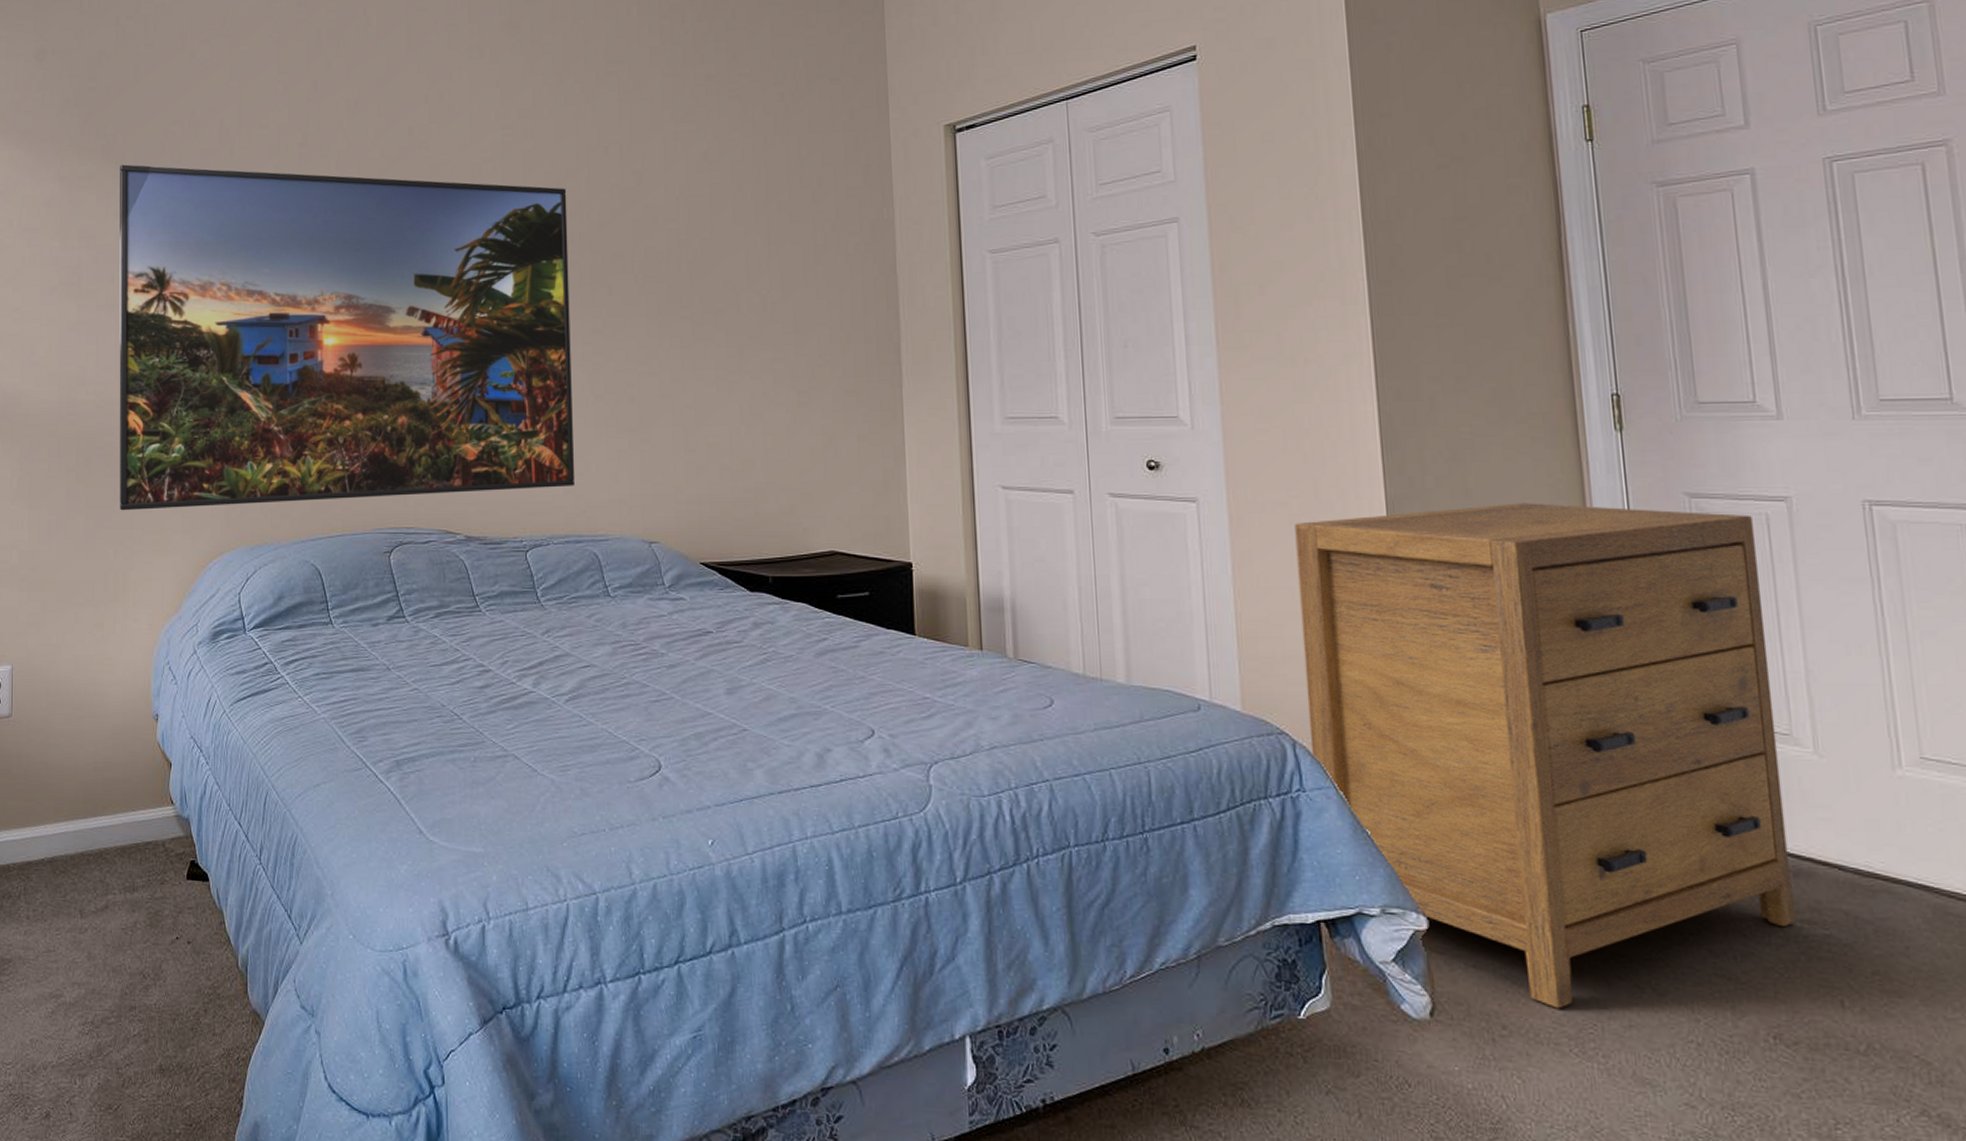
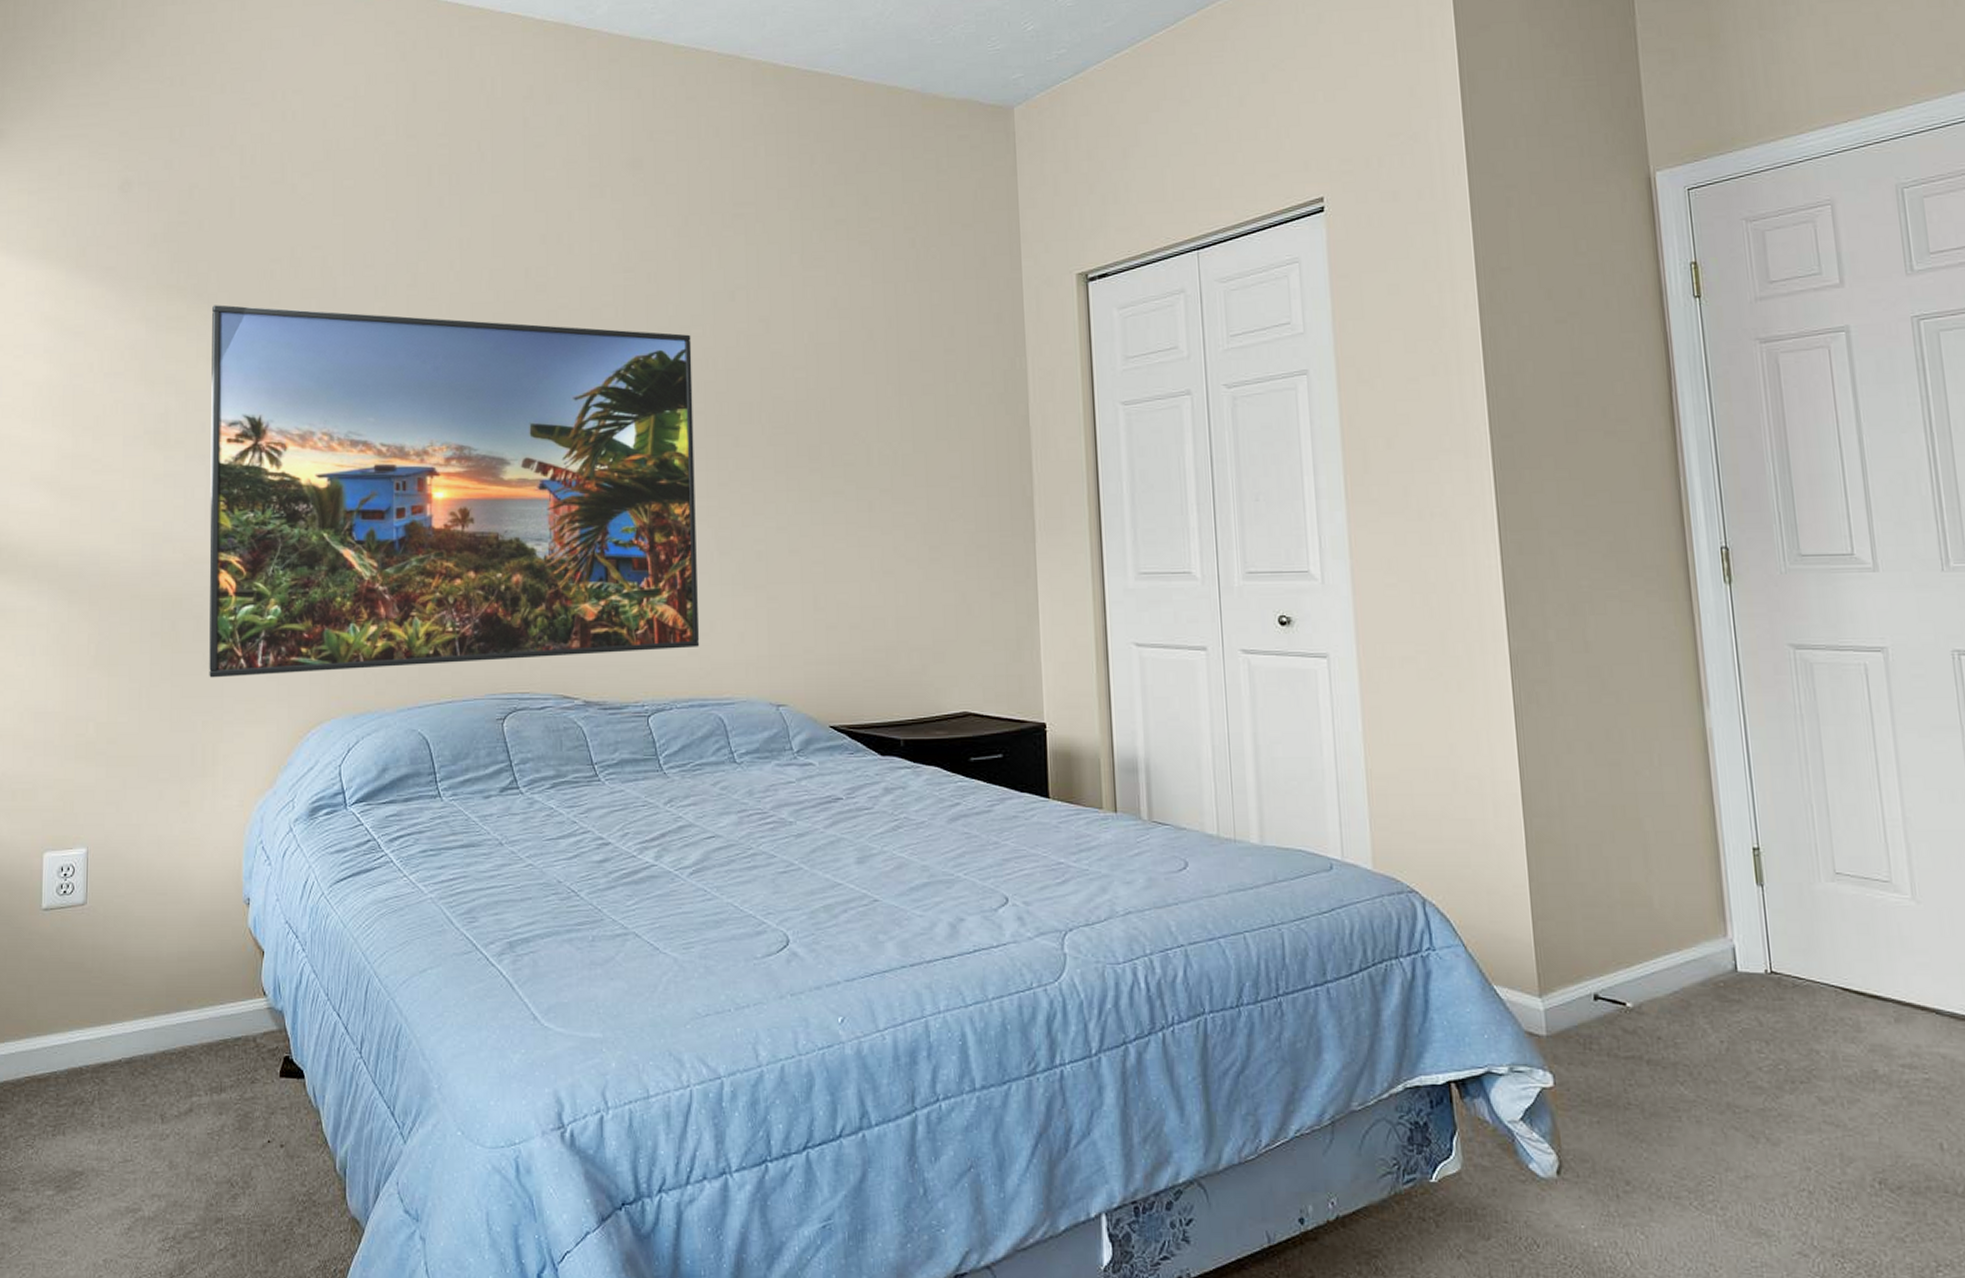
dresser: present [1294,503,1795,1009] -> none [1422,655,1897,1162]

